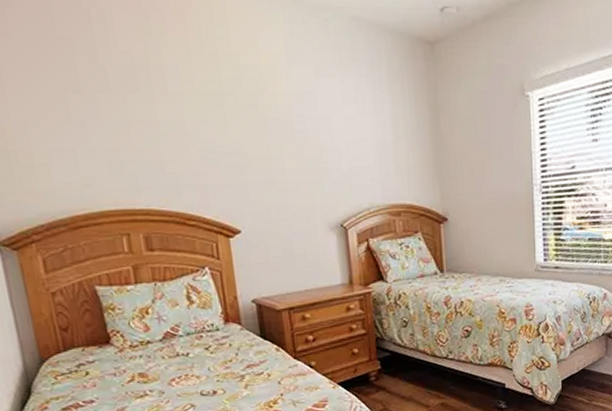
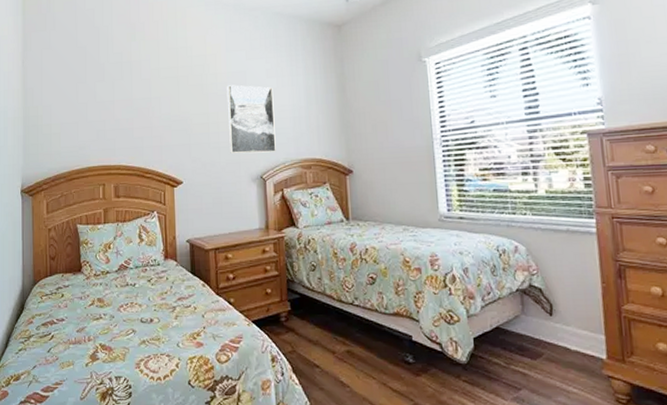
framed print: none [290,109,359,197] -> present [226,85,276,154]

